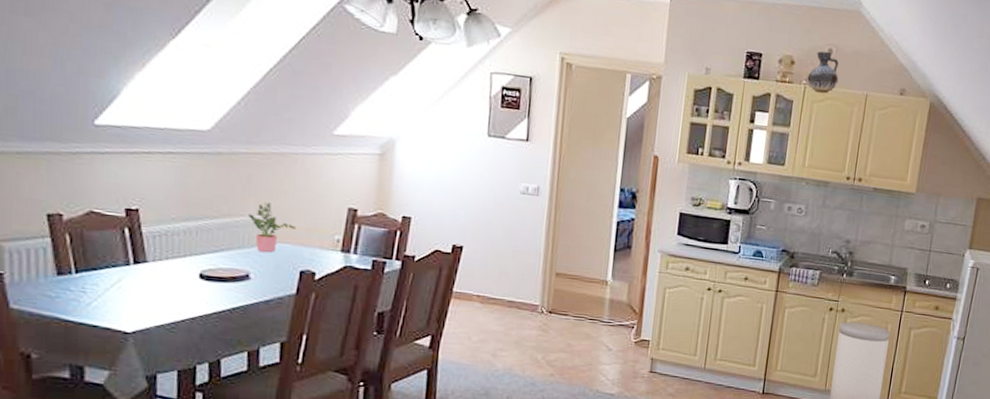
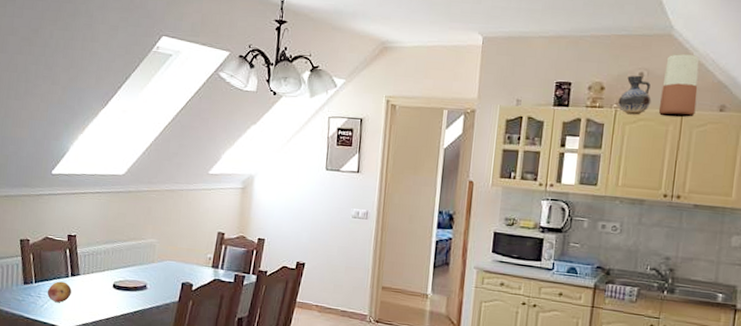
fruit: none [96,270,135,299] -> present [47,281,72,303]
potted plant: present [248,202,296,253] -> none [147,228,180,269]
vase: none [845,32,885,99] -> present [658,54,700,118]

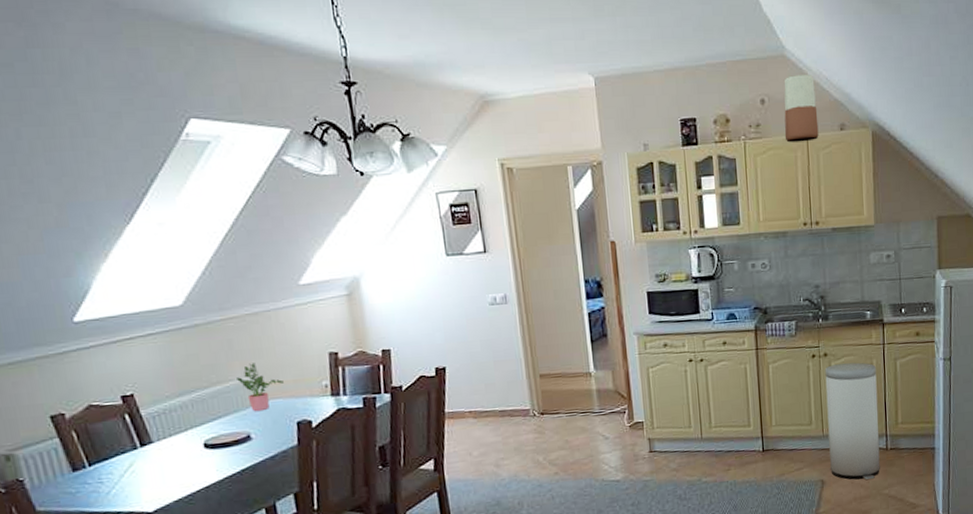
fruit: present [47,281,72,303] -> none [110,455,147,484]
potted plant: none [147,228,180,269] -> present [237,363,284,412]
ceramic jug: present [618,75,652,115] -> none [745,102,777,145]

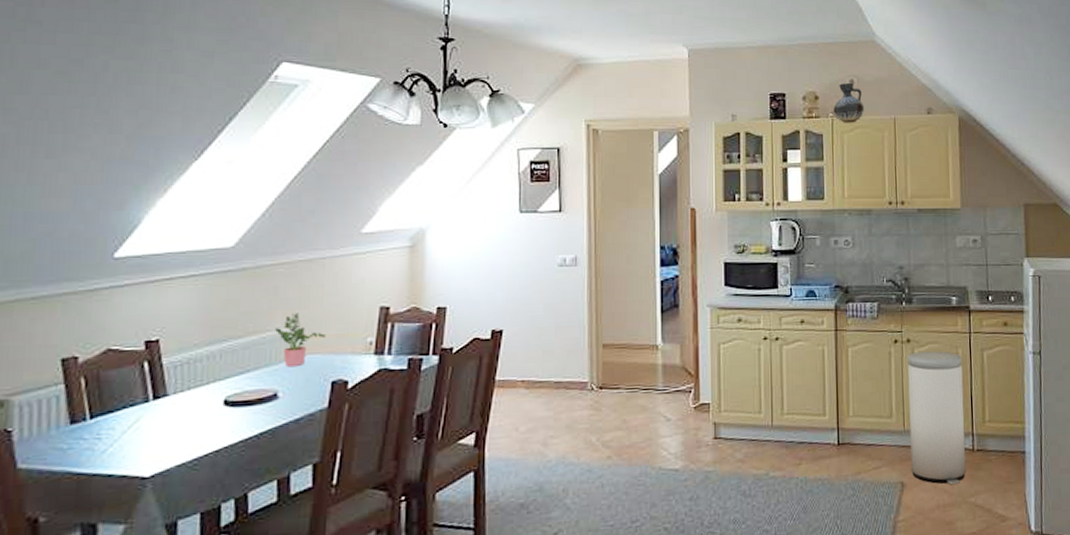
ceramic jug: none [745,102,777,145] -> present [833,82,865,123]
vase: present [783,75,819,143] -> none [872,60,906,123]

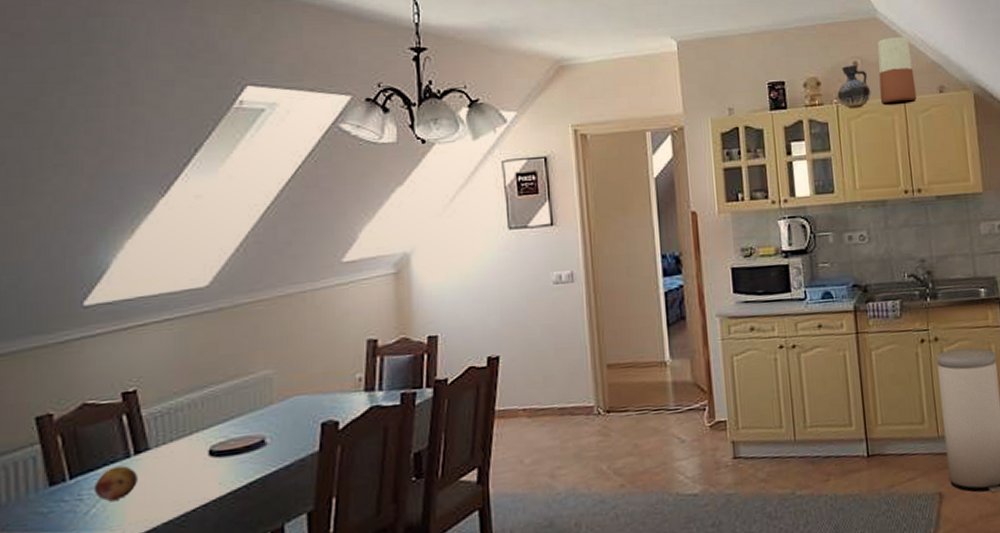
fruit: none [112,409,155,442] -> present [93,465,138,502]
potted plant: present [275,313,325,368] -> none [258,352,311,411]
vase: none [872,60,906,123] -> present [876,37,917,106]

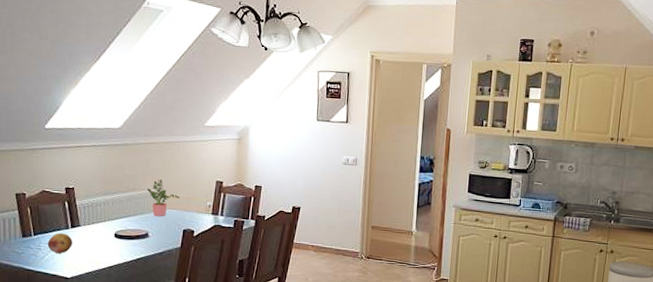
potted plant: none [258,352,311,411] -> present [147,179,180,217]
ceramic jug: present [837,64,871,109] -> none [573,33,601,69]
vase: present [876,37,917,106] -> none [606,15,640,71]

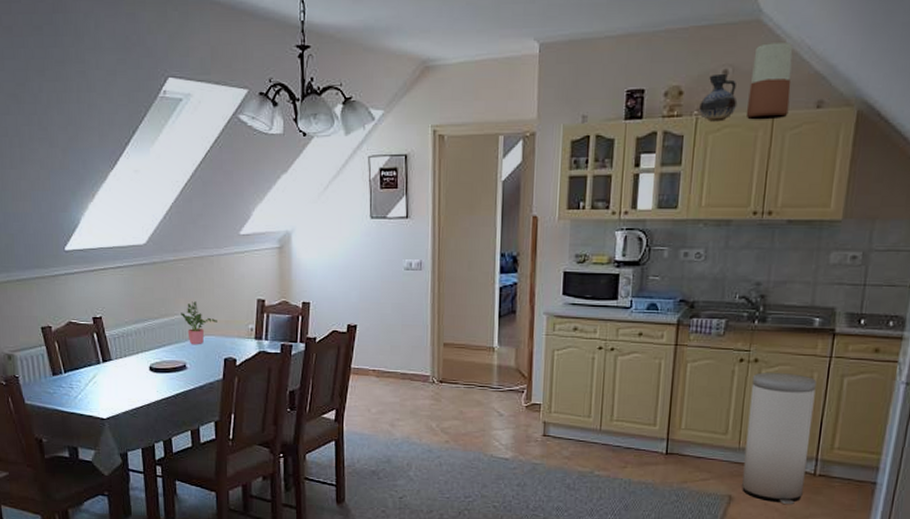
fruit: present [47,233,73,254] -> none [79,369,106,392]
ceramic jug: none [573,33,601,69] -> present [699,73,738,122]
vase: none [606,15,640,71] -> present [745,43,794,120]

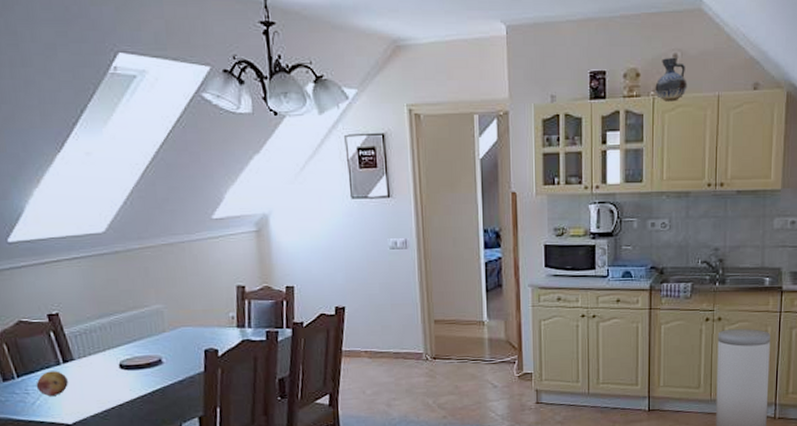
fruit: none [79,369,106,392] -> present [36,371,68,397]
potted plant: present [181,301,217,345] -> none [151,291,194,338]
vase: present [745,43,794,120] -> none [695,30,731,100]

